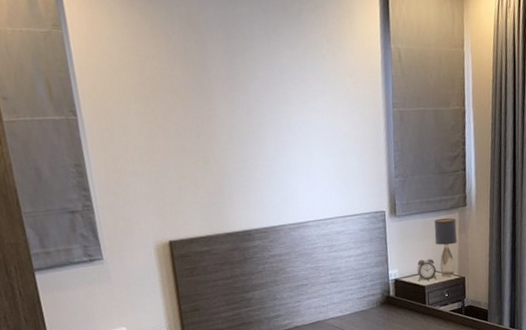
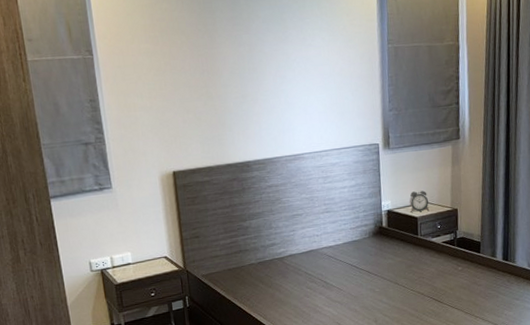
table lamp: present [434,218,458,277] -> none [427,150,451,209]

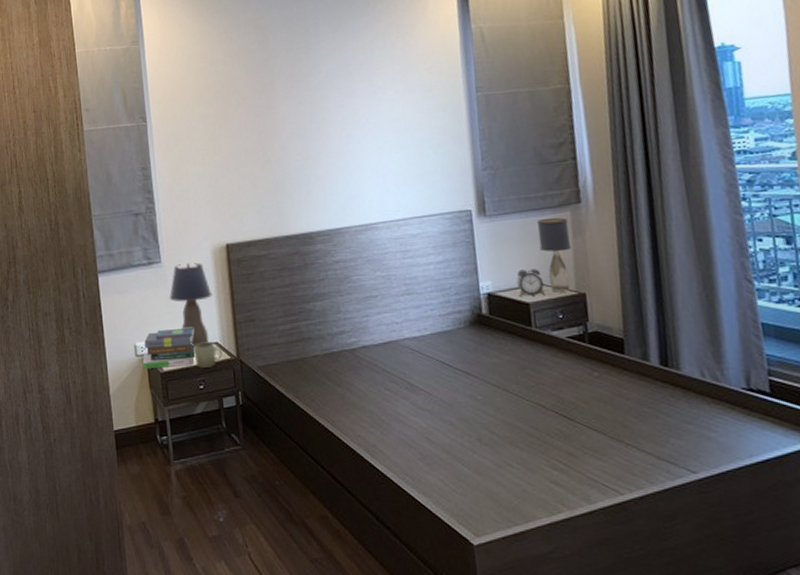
books: none [97,245,147,283] -> present [142,328,196,370]
table lamp: none [120,188,161,263] -> present [169,262,213,349]
mug: none [146,256,171,280] -> present [195,341,223,369]
table lamp: none [427,150,451,209] -> present [537,218,572,292]

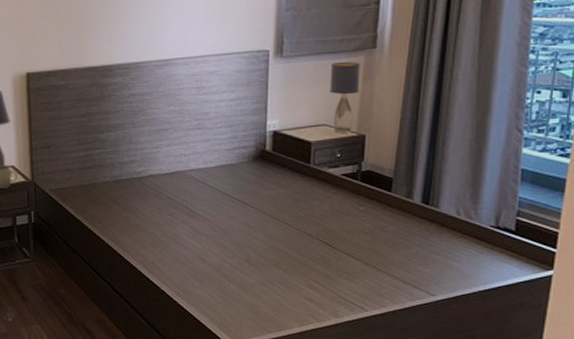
alarm clock: present [516,268,546,296] -> none [302,110,328,135]

